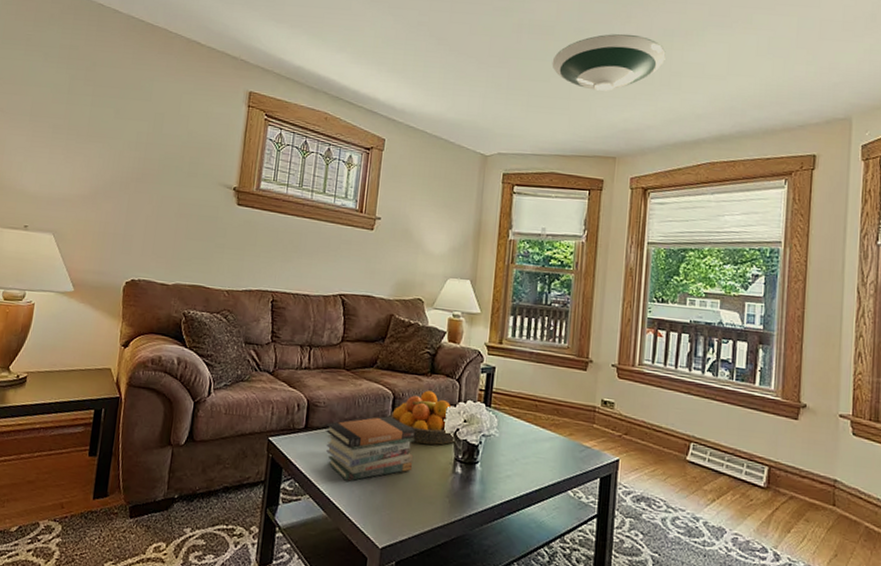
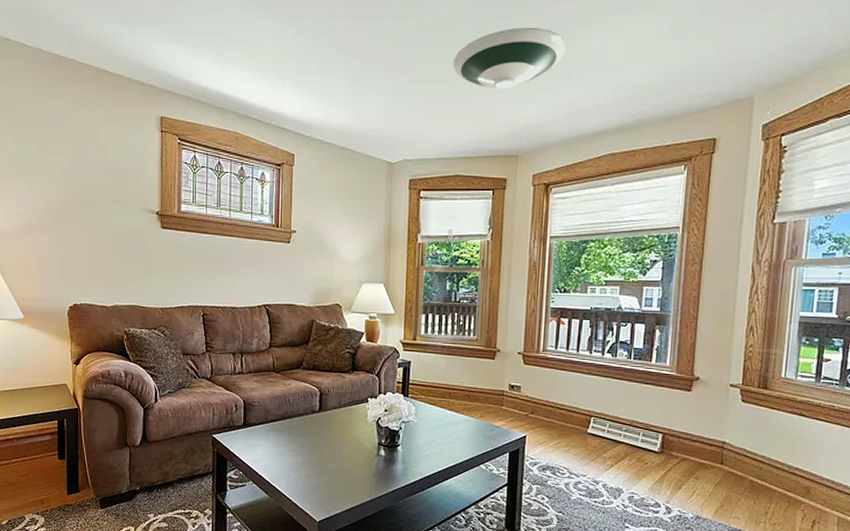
book stack: present [325,415,416,481] -> none [262,410,342,468]
fruit bowl: present [390,390,456,445] -> none [318,386,378,432]

